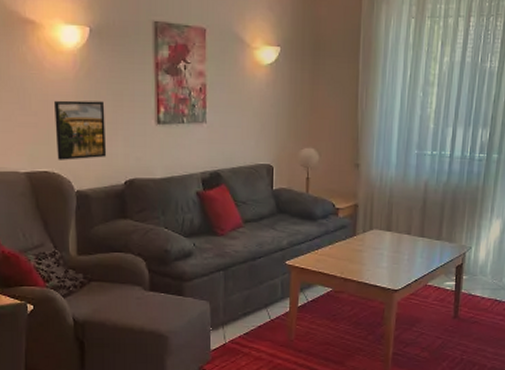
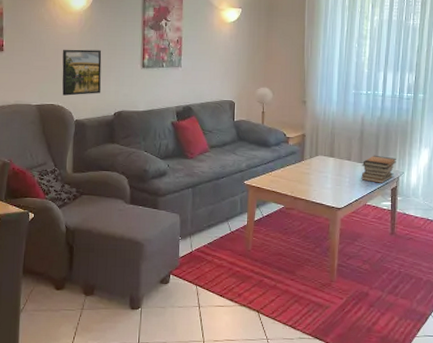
book stack: none [422,227,463,260] -> present [361,155,396,183]

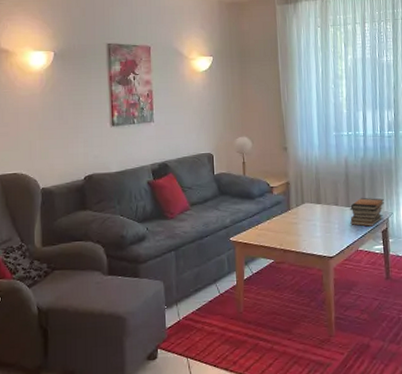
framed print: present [62,49,102,96] -> none [24,110,69,163]

